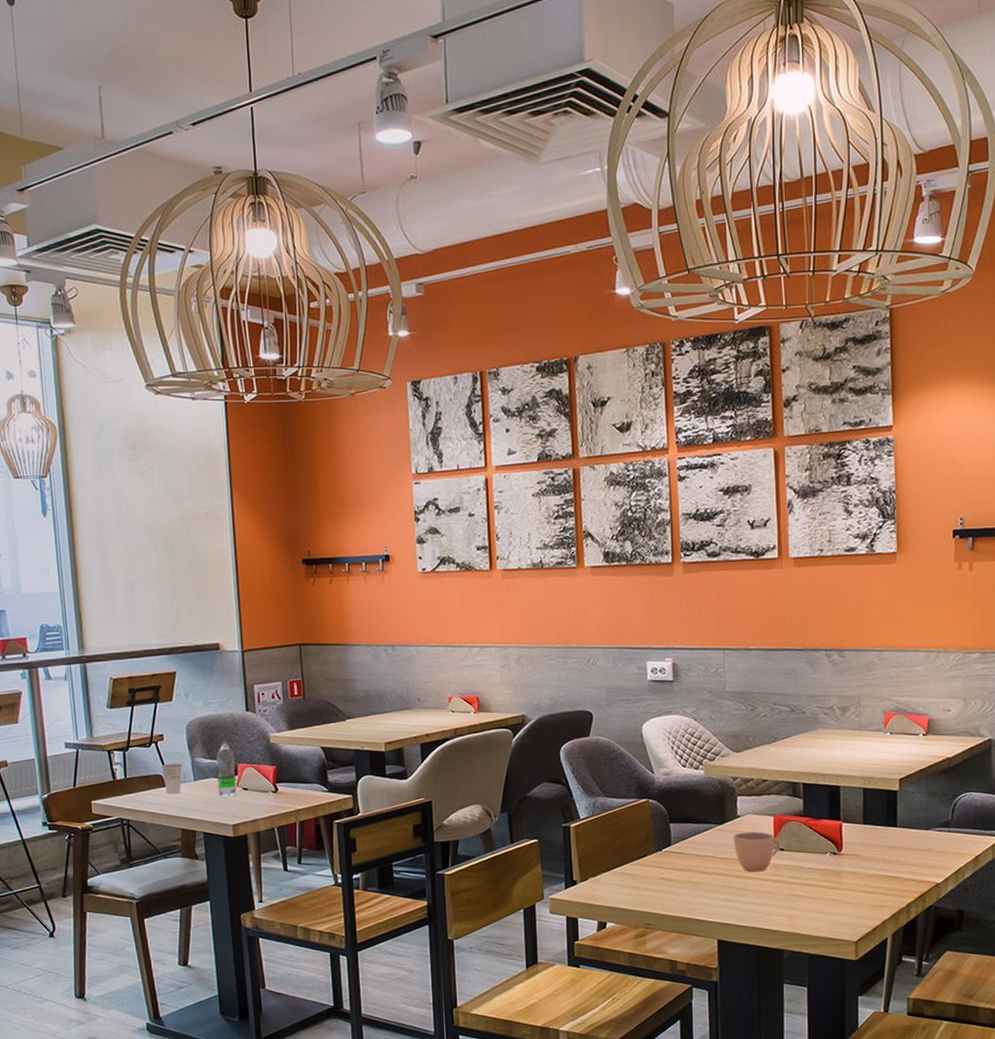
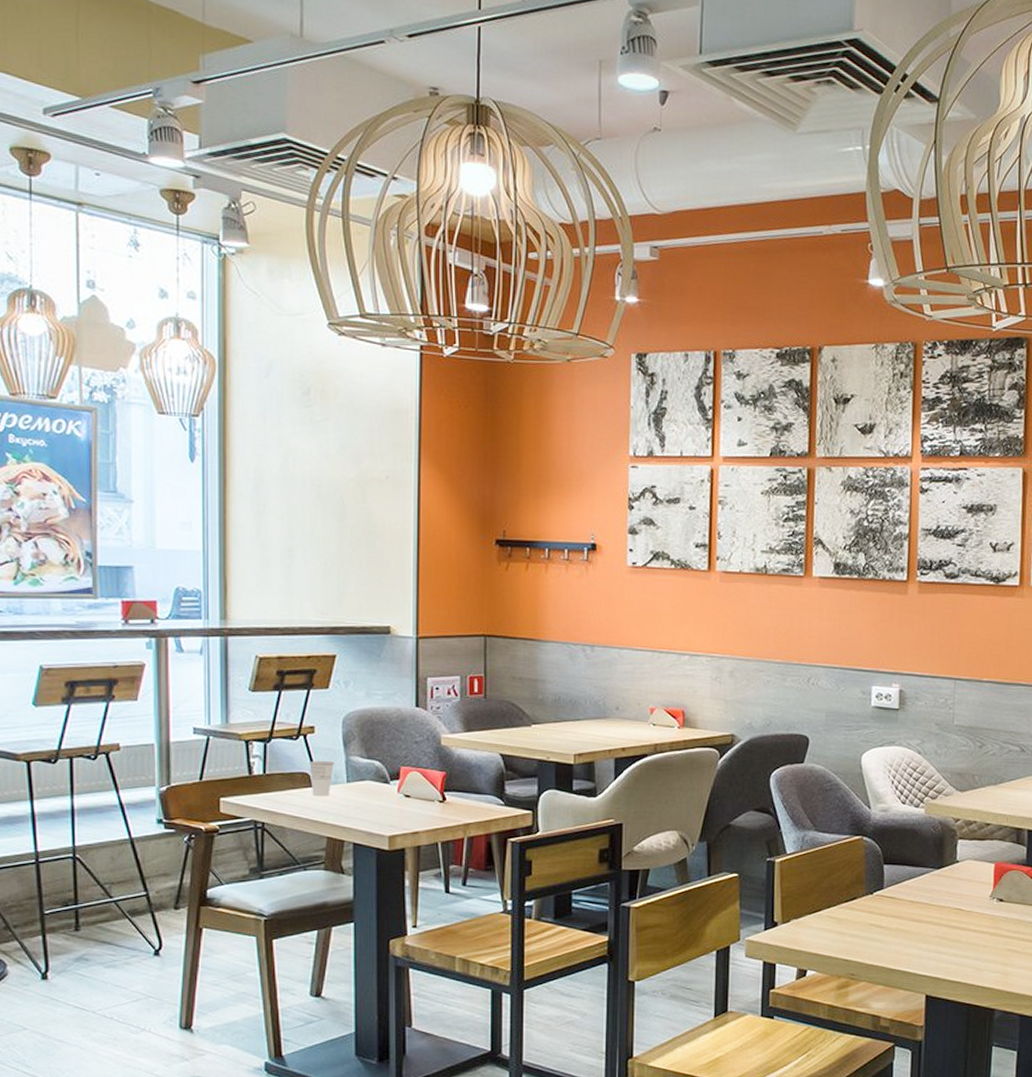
bottle: present [216,740,237,798] -> none [375,739,398,805]
cup: present [733,831,781,872] -> none [950,879,1000,923]

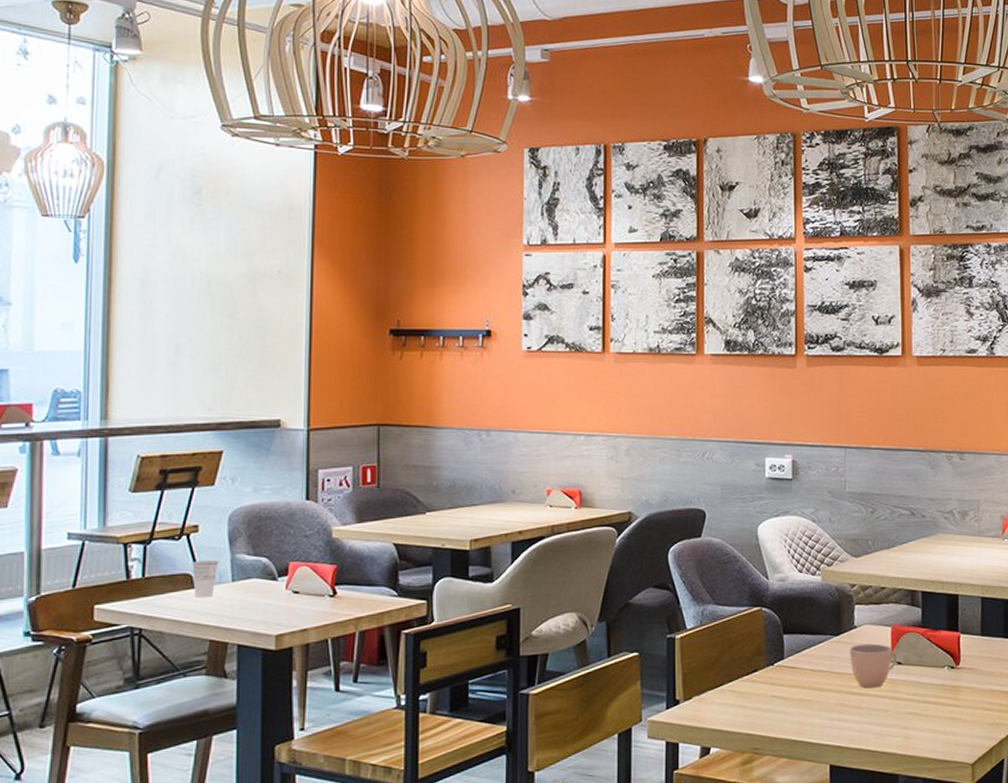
cup: none [950,879,1000,923] -> present [849,643,898,688]

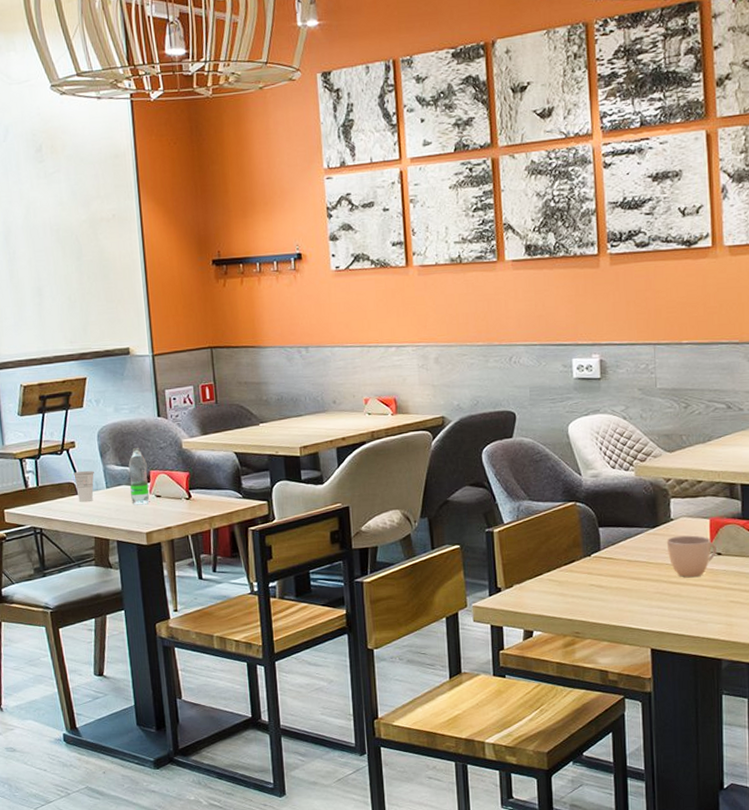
bottle: none [262,534,286,603] -> present [128,447,150,505]

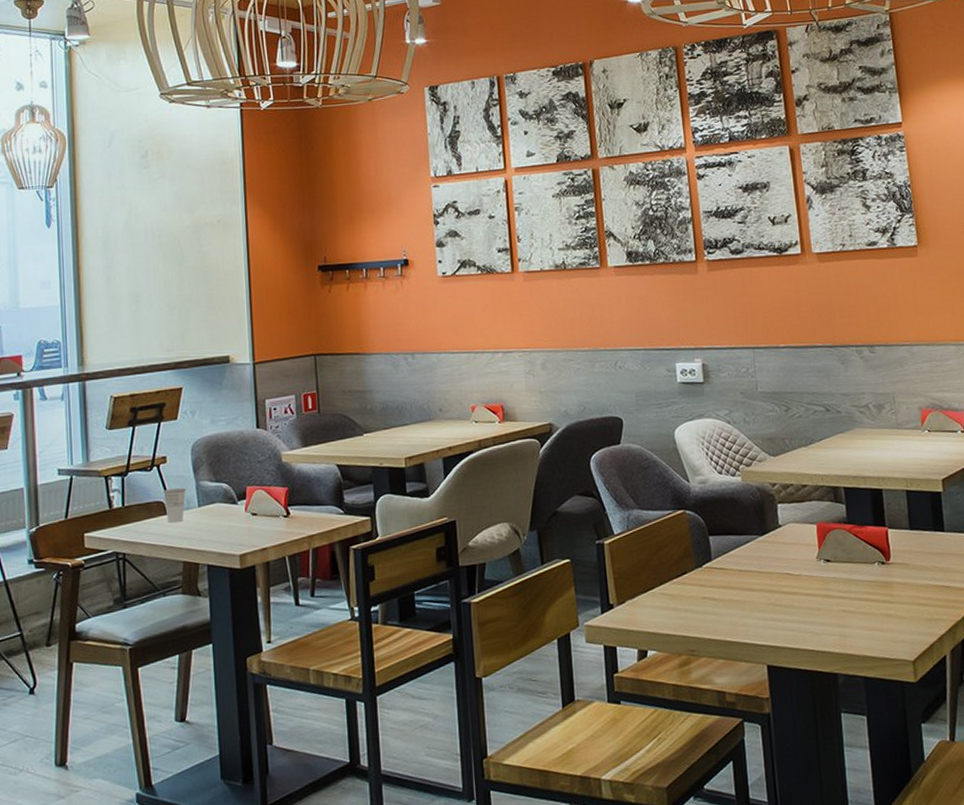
bottle: present [128,447,150,505] -> none [223,461,245,525]
cup: present [666,535,718,578] -> none [776,541,826,587]

